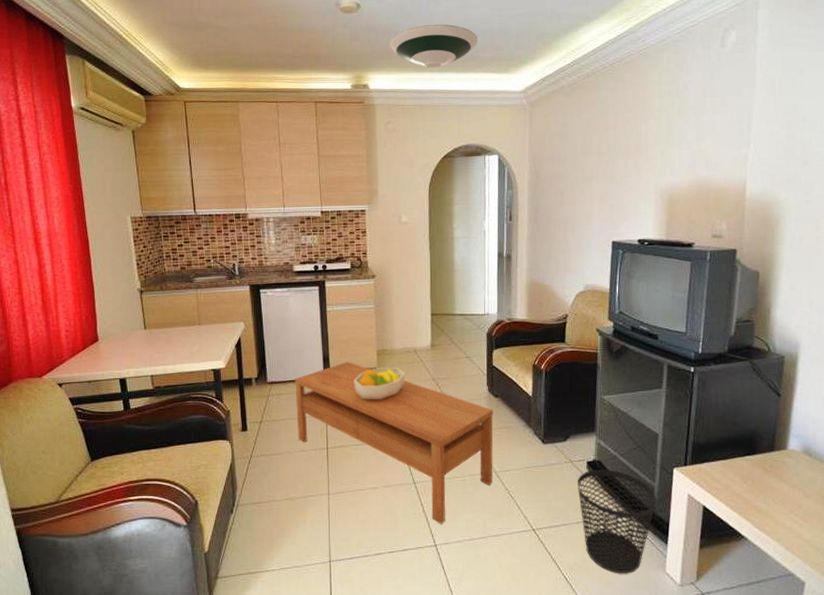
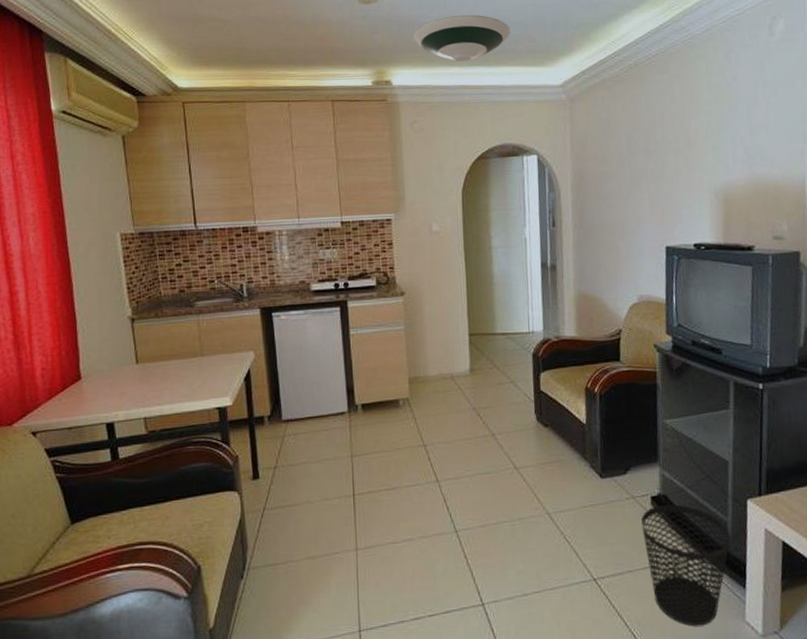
coffee table: present [294,362,493,524] -> none [313,392,546,579]
fruit bowl: present [353,368,405,400] -> none [382,397,442,436]

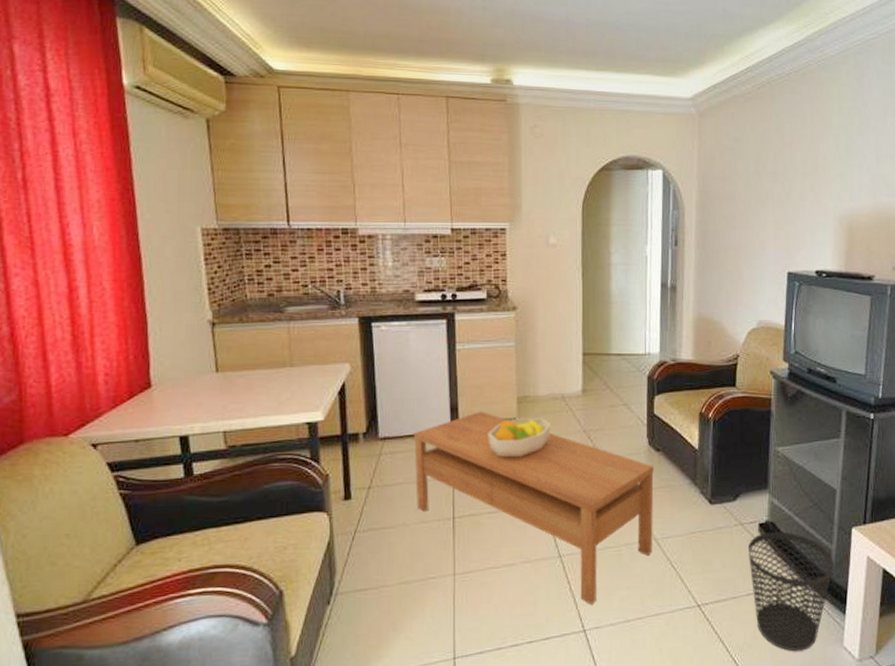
coffee table: none [313,392,546,579] -> present [413,411,654,605]
fruit bowl: none [382,397,442,436] -> present [487,418,550,458]
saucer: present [413,14,511,63] -> none [538,14,642,66]

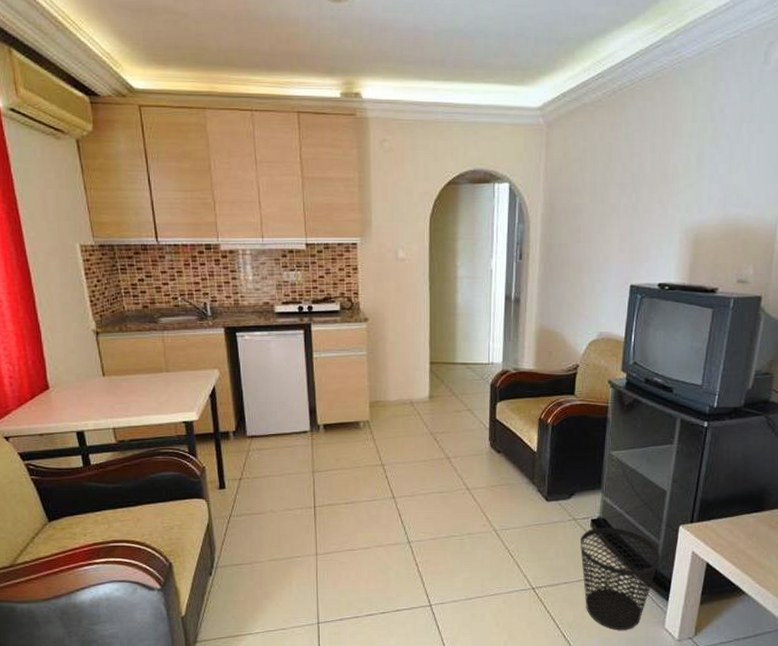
coffee table: present [413,411,654,605] -> none [277,414,495,584]
fruit bowl: present [487,418,550,458] -> none [343,421,400,456]

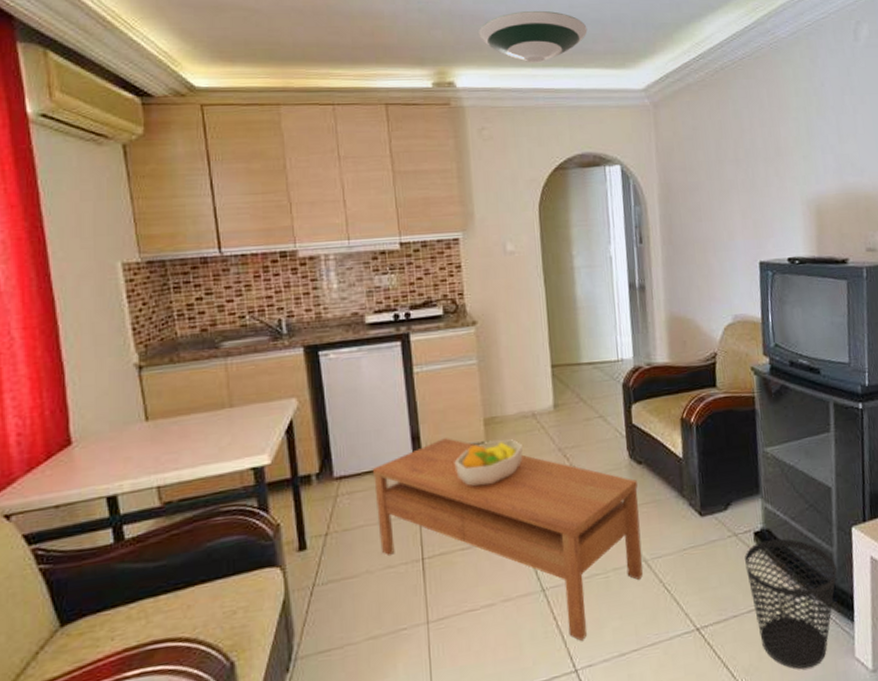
coffee table: none [277,414,495,584] -> present [372,438,643,641]
fruit bowl: none [343,421,400,456] -> present [454,439,523,486]
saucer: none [386,21,491,77] -> present [479,10,588,63]

